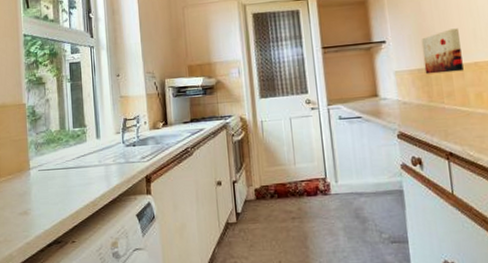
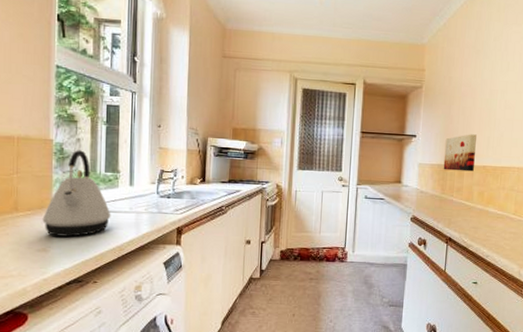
kettle: none [22,110,83,198] -> present [42,150,111,237]

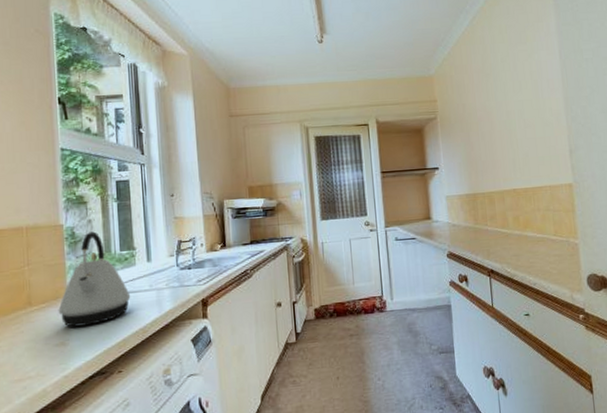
wall art: present [443,134,477,172] -> none [469,158,504,199]

